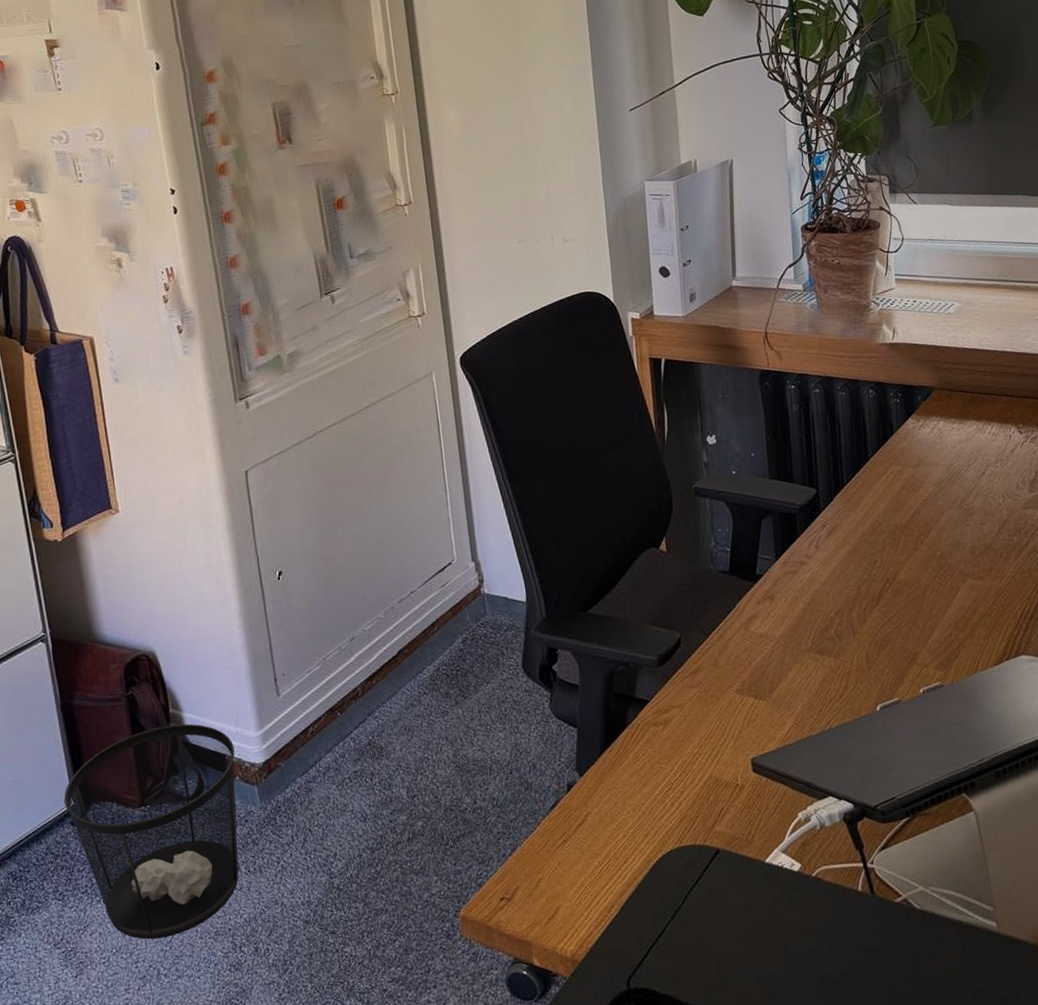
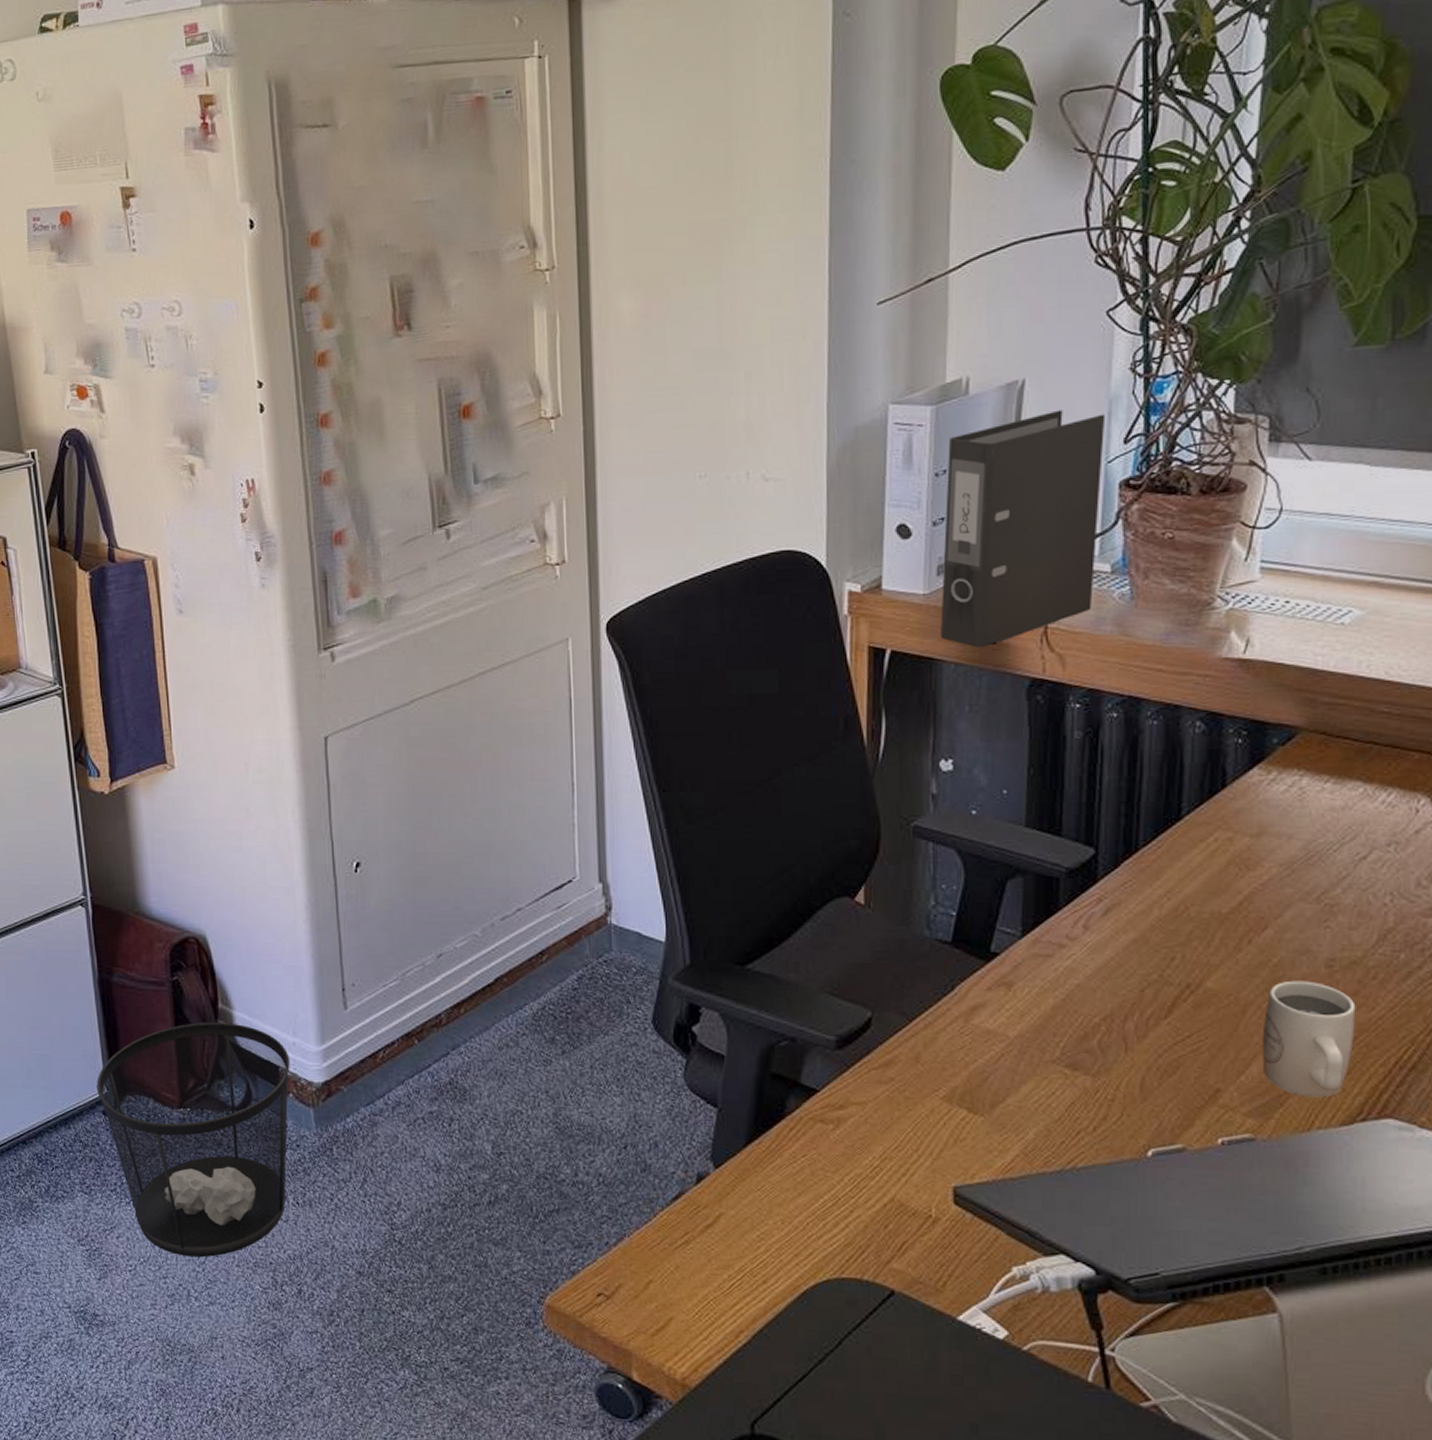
binder: none [687,179,794,352] -> present [940,410,1106,648]
mug: none [937,565,995,649] -> present [1262,980,1356,1098]

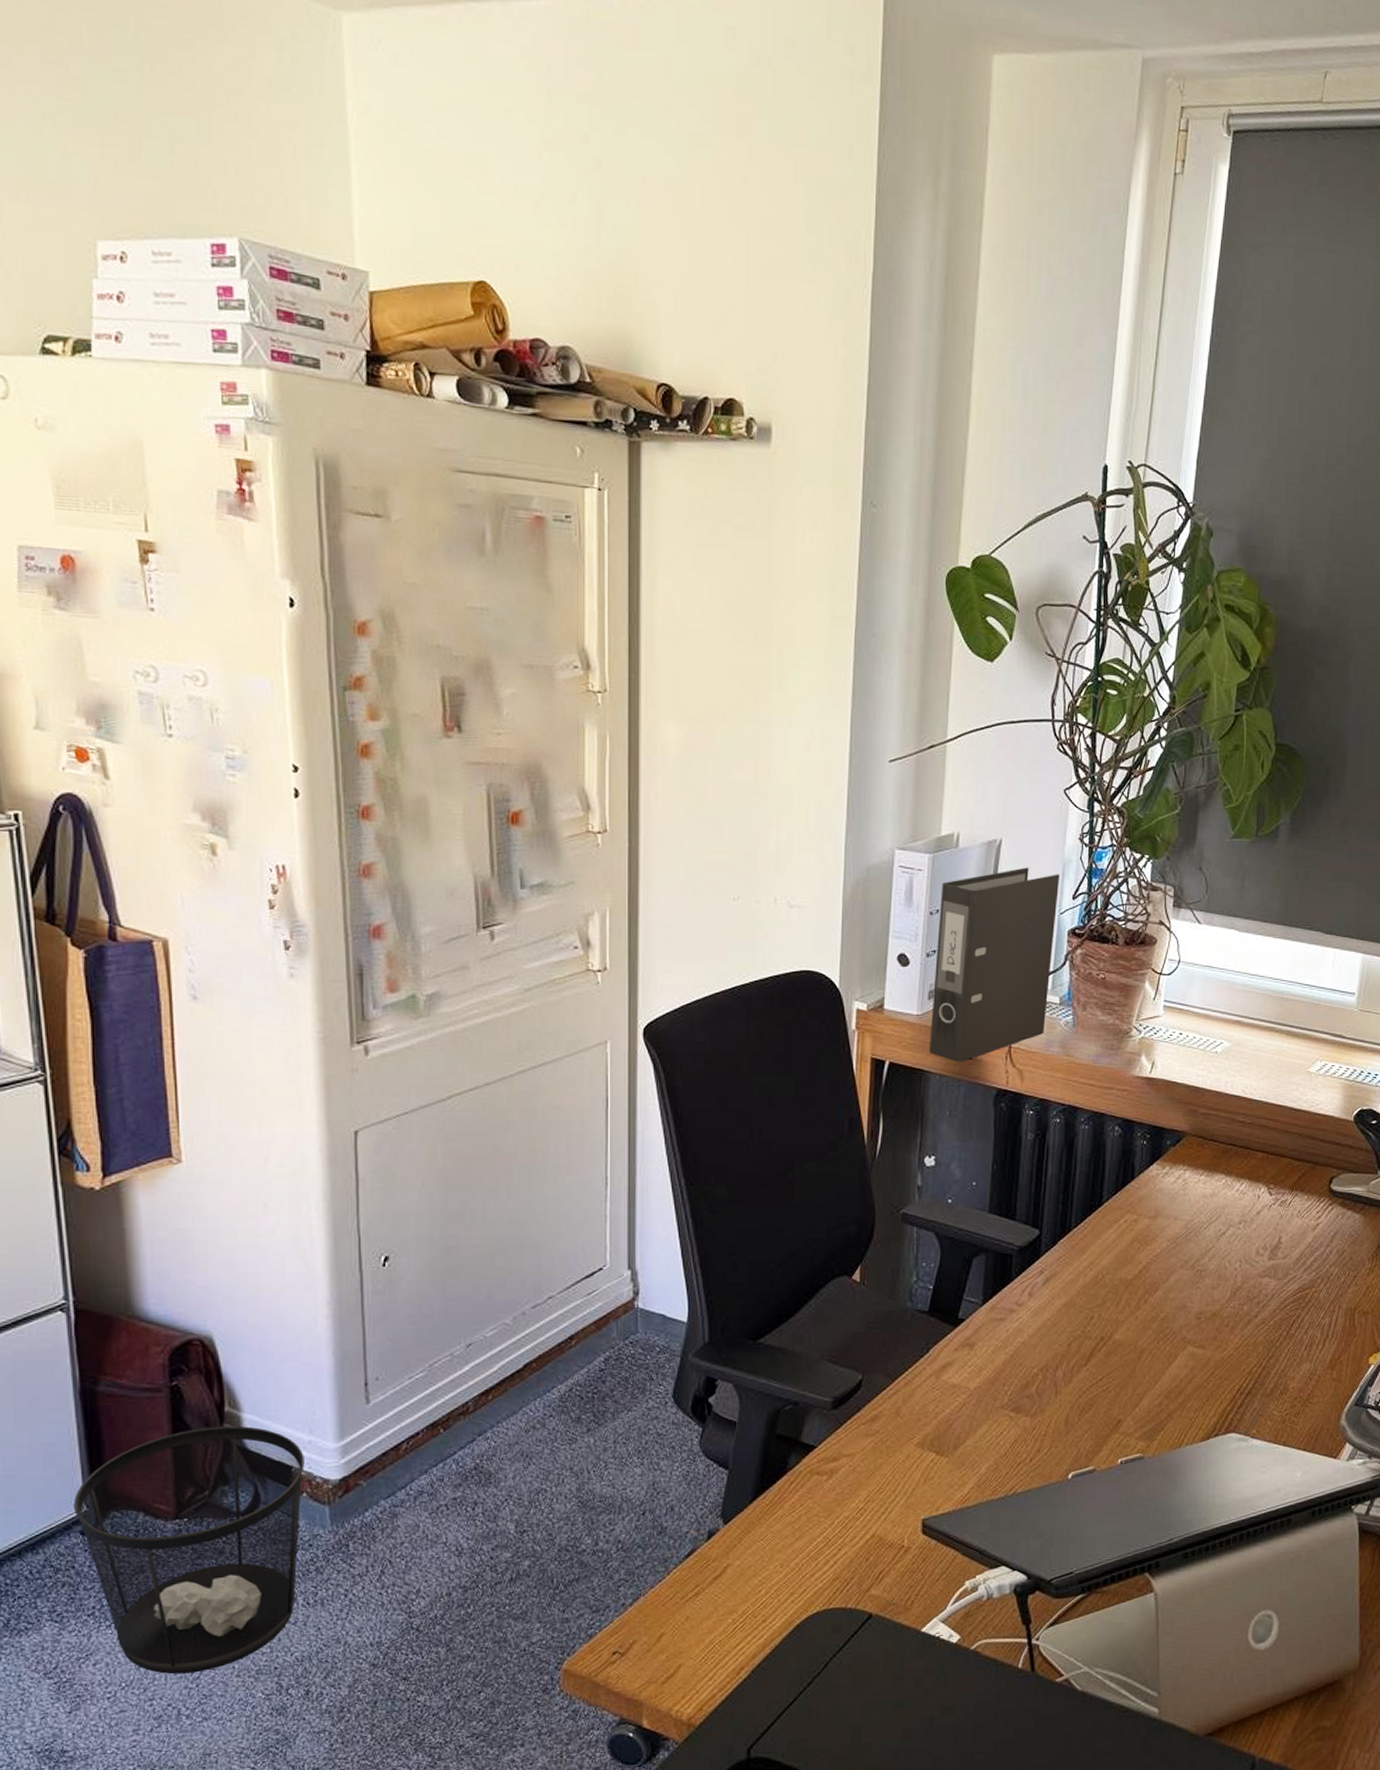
mug: present [1262,980,1356,1098] -> none [1150,1330,1214,1421]

